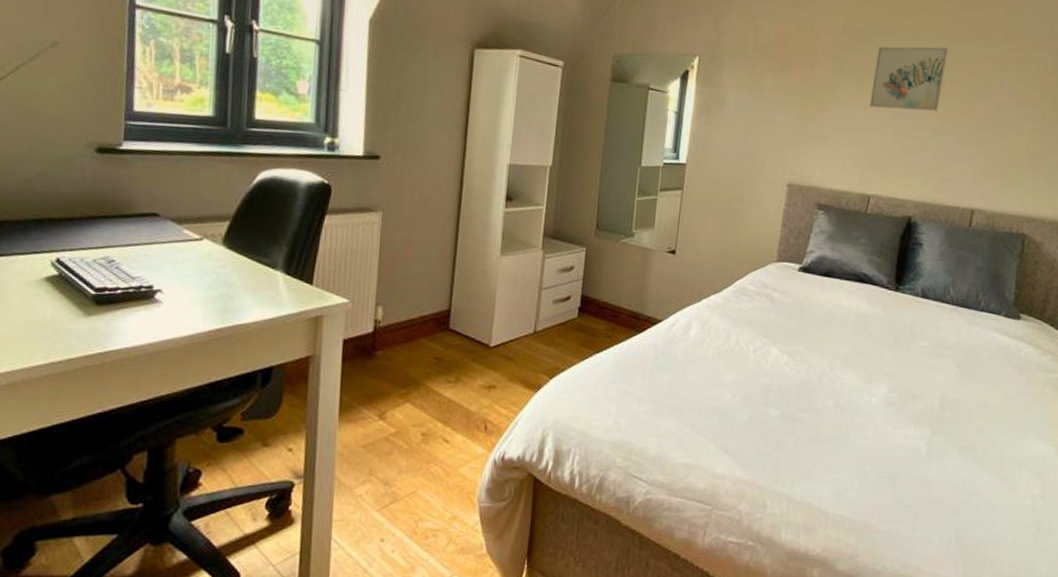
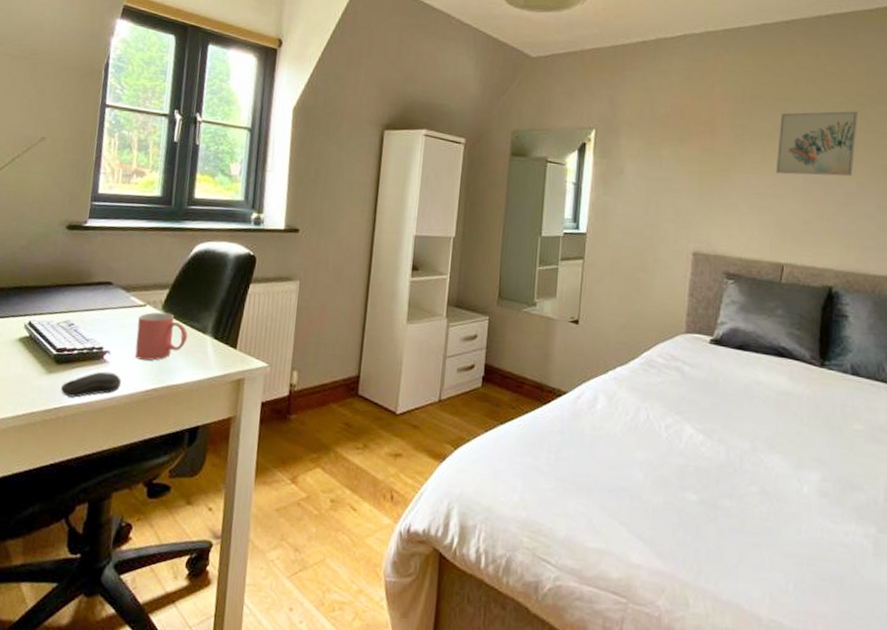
computer mouse: none [103,312,179,341] -> present [60,371,122,398]
mug: none [192,246,256,299] -> present [134,312,188,361]

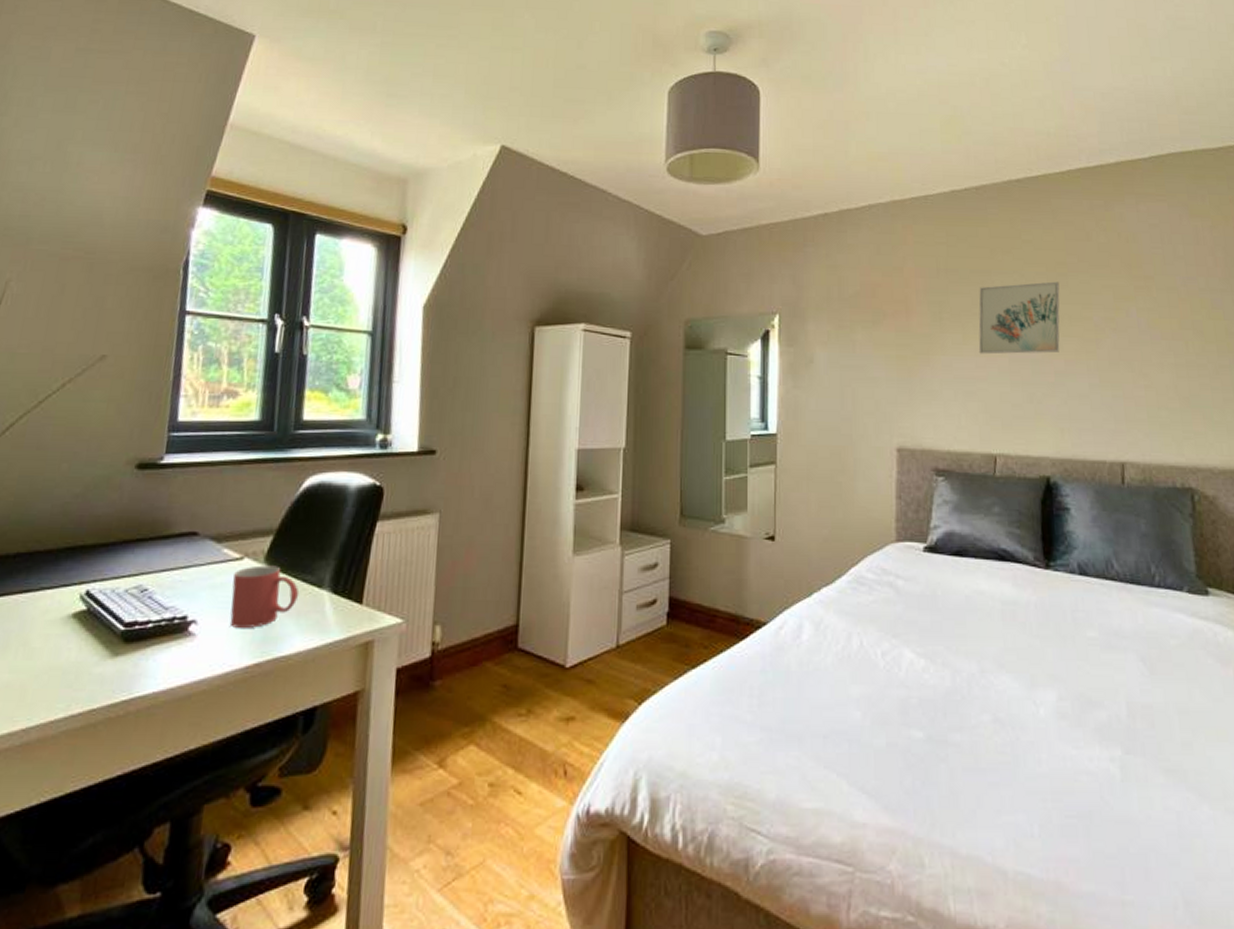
computer mouse: present [60,371,122,398] -> none [130,647,214,685]

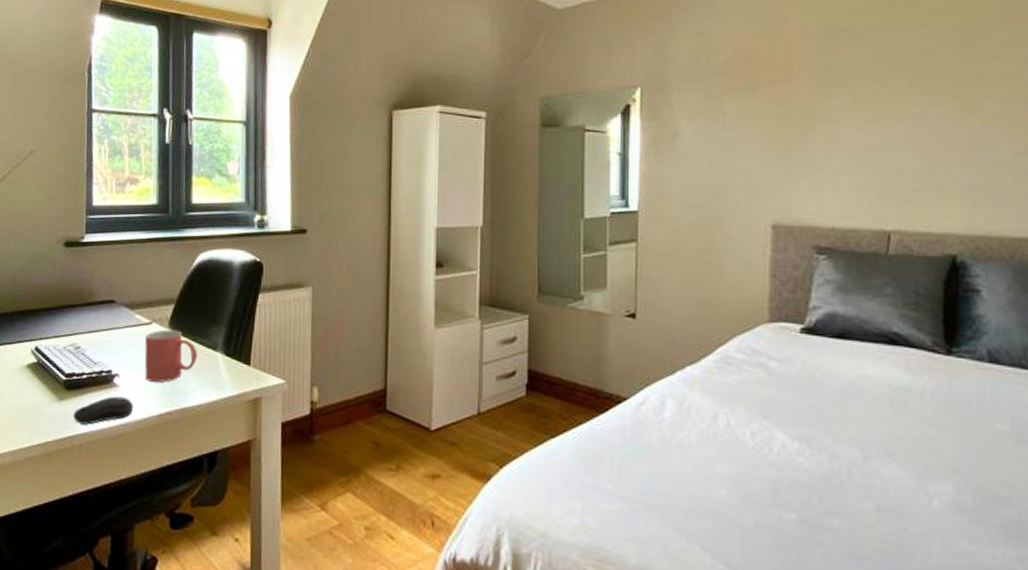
computer mouse: none [130,647,214,685] -> present [73,396,134,425]
wall art: present [978,281,1060,355] -> none [872,34,979,121]

